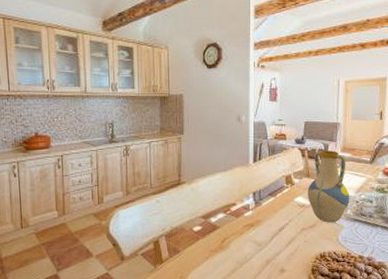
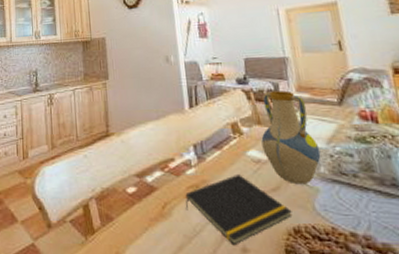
notepad: none [240,216,321,268] -> present [185,175,292,246]

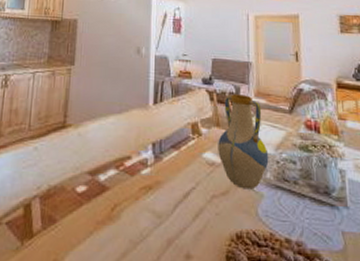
notepad: present [185,175,292,246] -> none [135,177,237,252]

